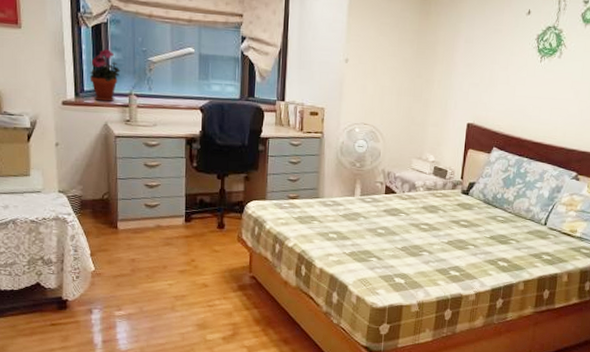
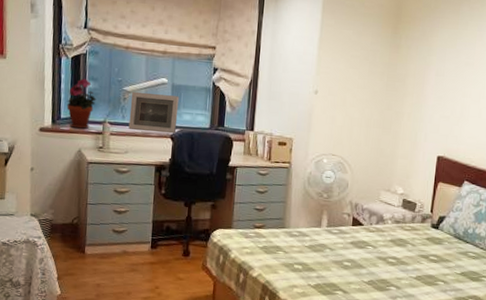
picture frame: none [156,62,207,105] -> present [128,91,179,134]

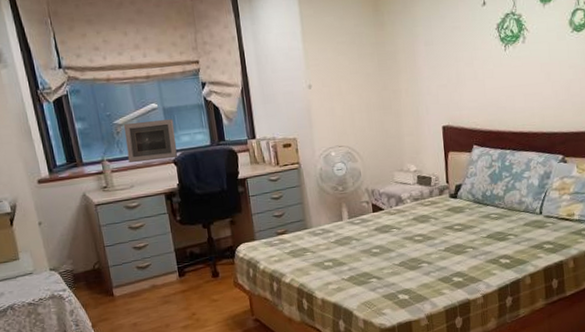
potted plant: present [66,78,97,129] -> none [58,120,89,173]

